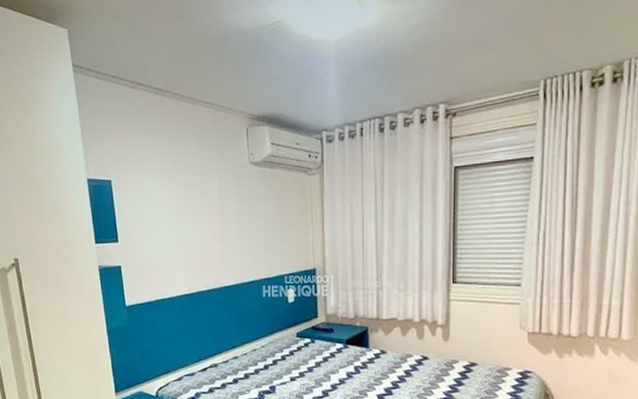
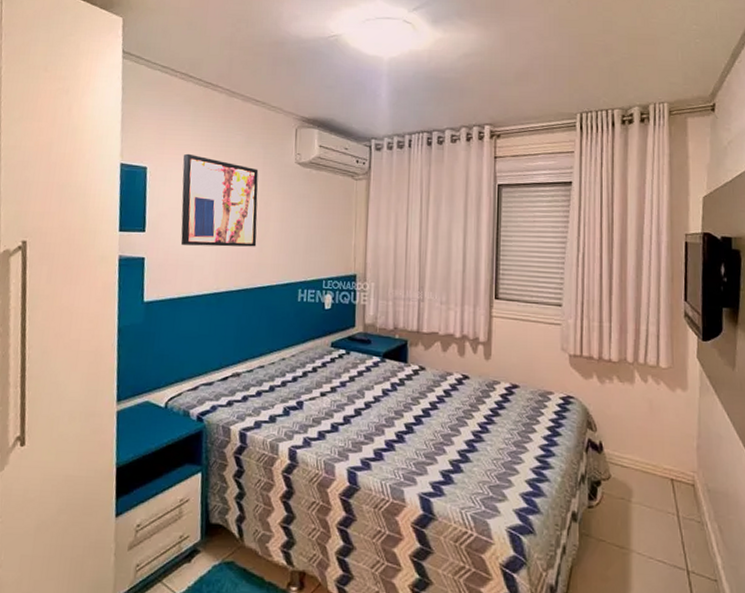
wall art: none [142,163,220,252] -> present [180,153,259,247]

